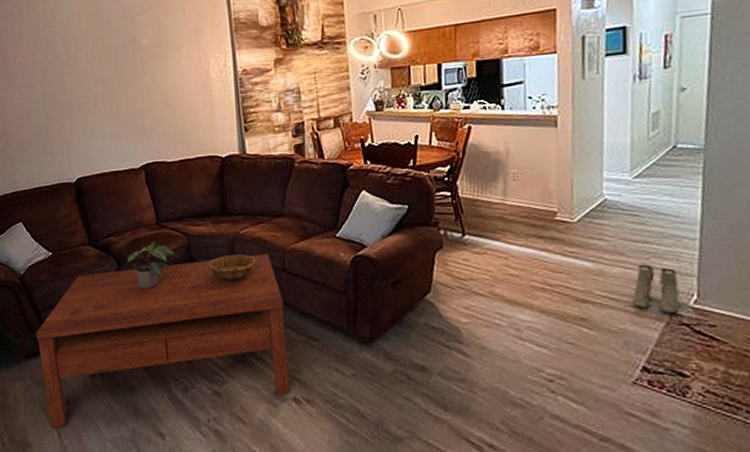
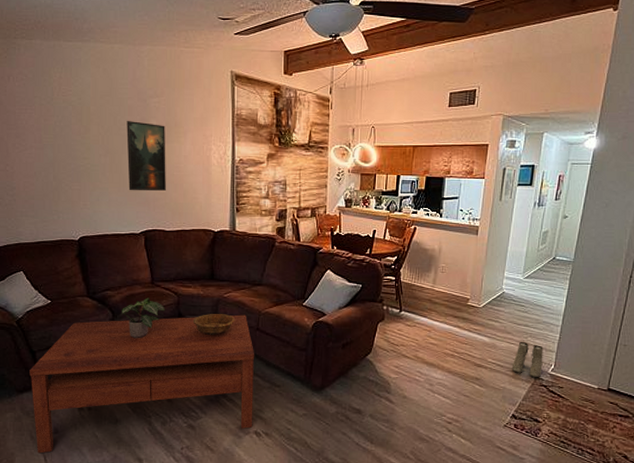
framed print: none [115,42,163,121] -> present [126,121,166,191]

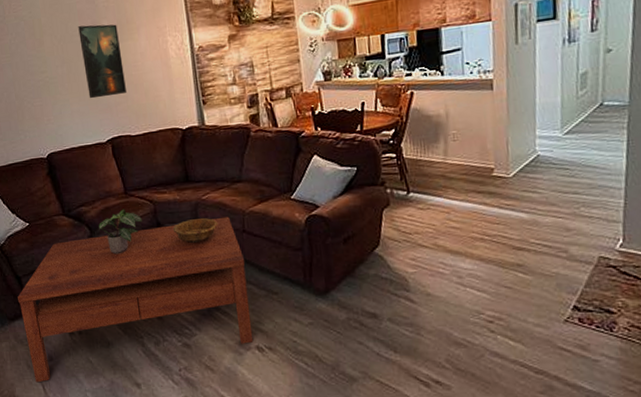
boots: present [512,341,543,378] -> none [564,213,607,258]

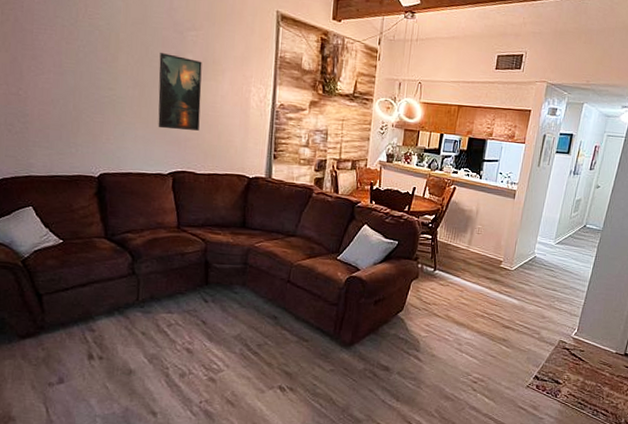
coffee table: present [17,216,254,383] -> none [34,265,284,405]
potted plant: present [98,209,143,255] -> none [141,242,192,286]
decorative bowl: present [173,218,218,243] -> none [220,263,265,286]

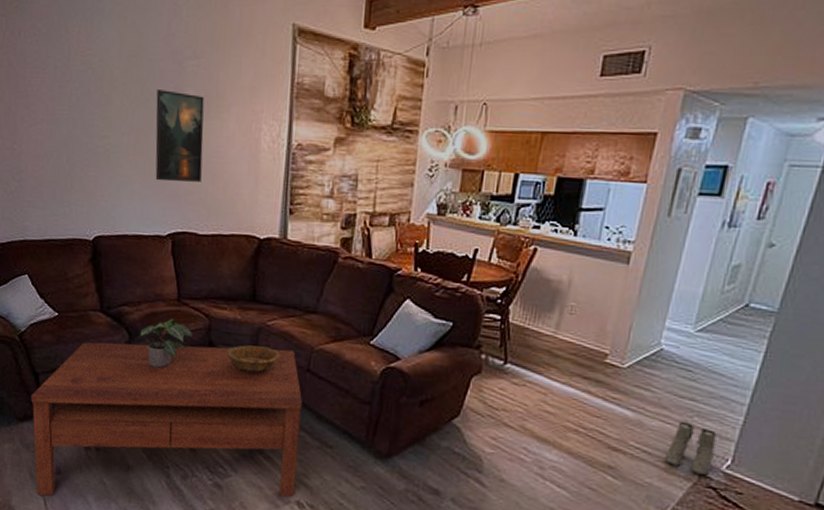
coffee table: none [34,265,284,405] -> present [31,342,303,497]
potted plant: none [141,242,192,286] -> present [139,318,194,370]
decorative bowl: none [220,263,265,286] -> present [226,345,279,373]
boots: none [538,305,569,341] -> present [665,421,717,476]

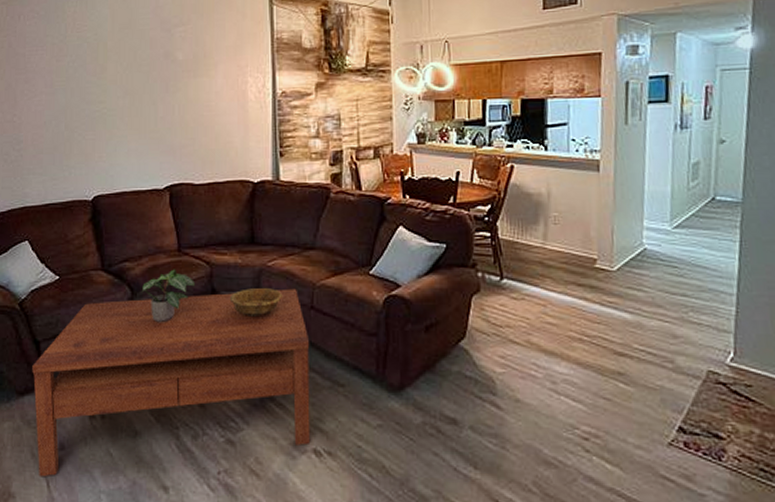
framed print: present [155,90,204,182] -> none [148,55,194,138]
boots: present [665,421,717,476] -> none [670,318,717,372]

